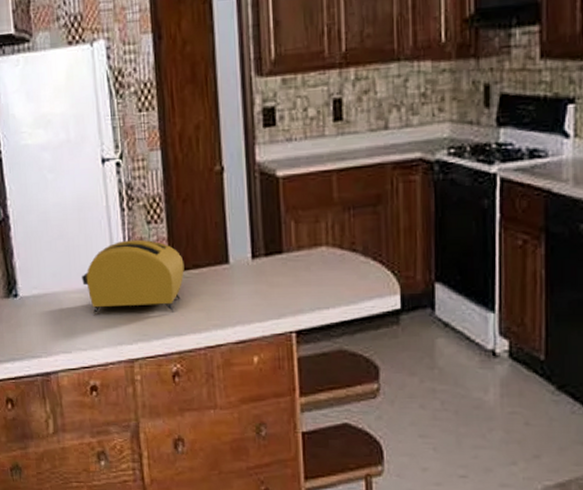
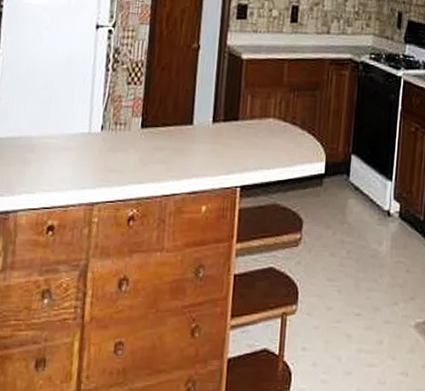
toaster: present [82,239,185,315] -> none [58,96,155,162]

